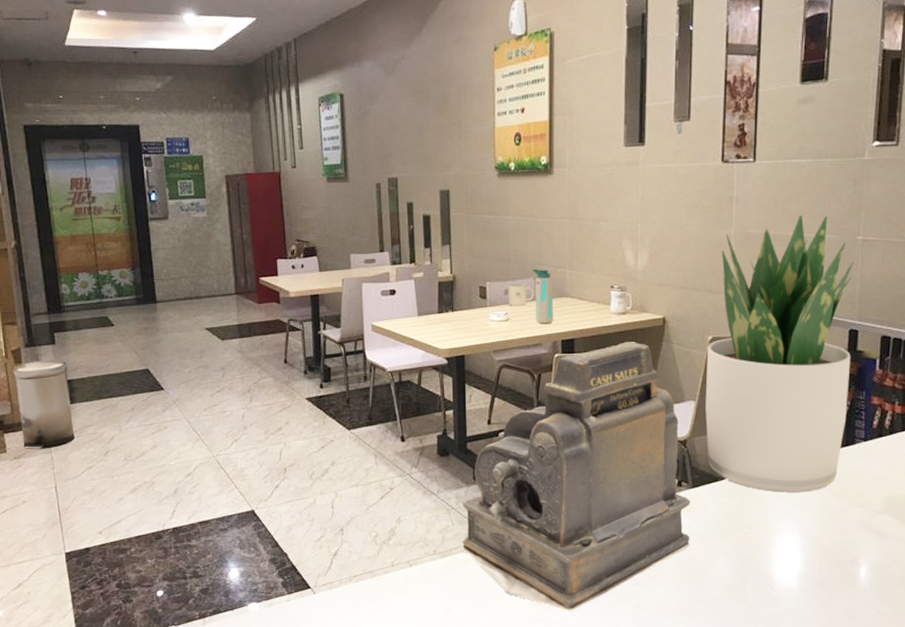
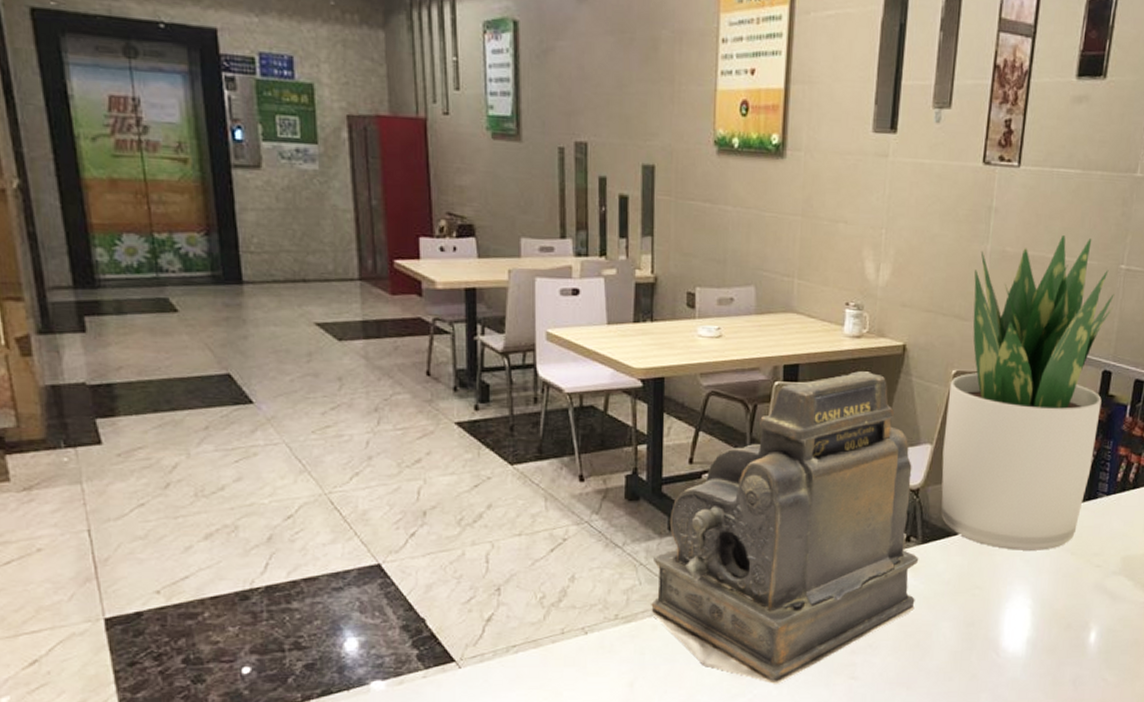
pedal bin: present [13,360,75,449] -> none [18,354,118,478]
mug: present [508,283,535,307] -> none [722,291,755,321]
water bottle: present [533,268,554,324] -> none [753,274,777,345]

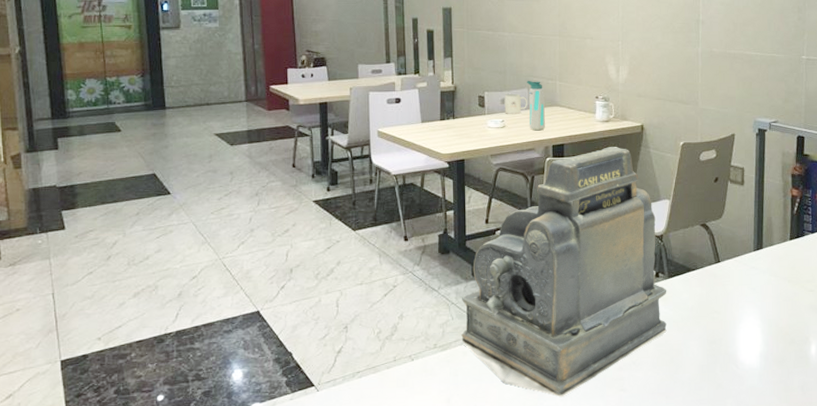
mug: none [722,291,755,321] -> present [504,93,528,115]
water bottle: none [753,274,777,345] -> present [527,80,546,131]
planter: present [941,236,1114,550] -> none [678,37,800,281]

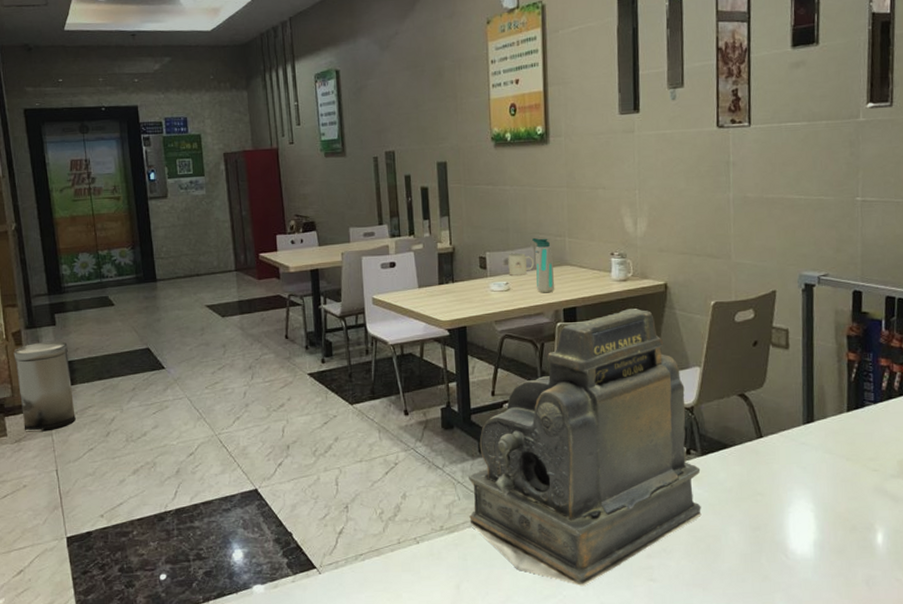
pedal bin: none [12,165,75,256] -> present [13,341,76,432]

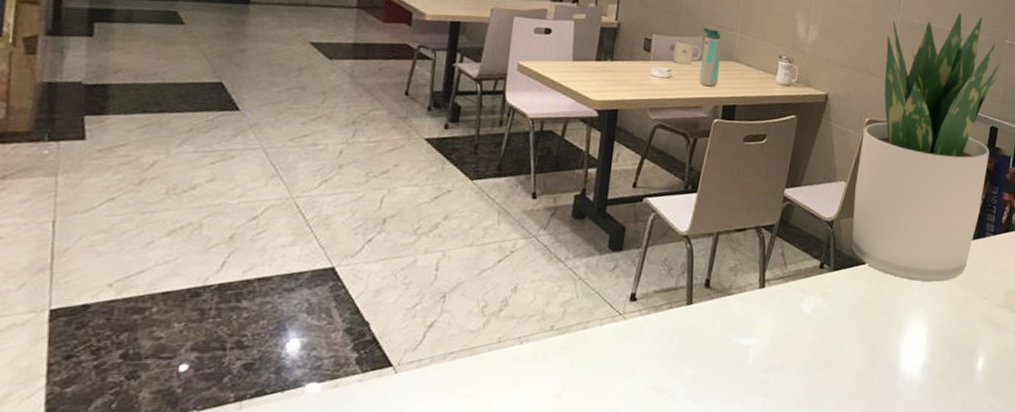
pedal bin: present [13,341,76,432] -> none [14,54,105,170]
cash register: present [469,309,702,587] -> none [585,114,831,400]
planter: none [710,178,856,458] -> present [851,13,1000,282]

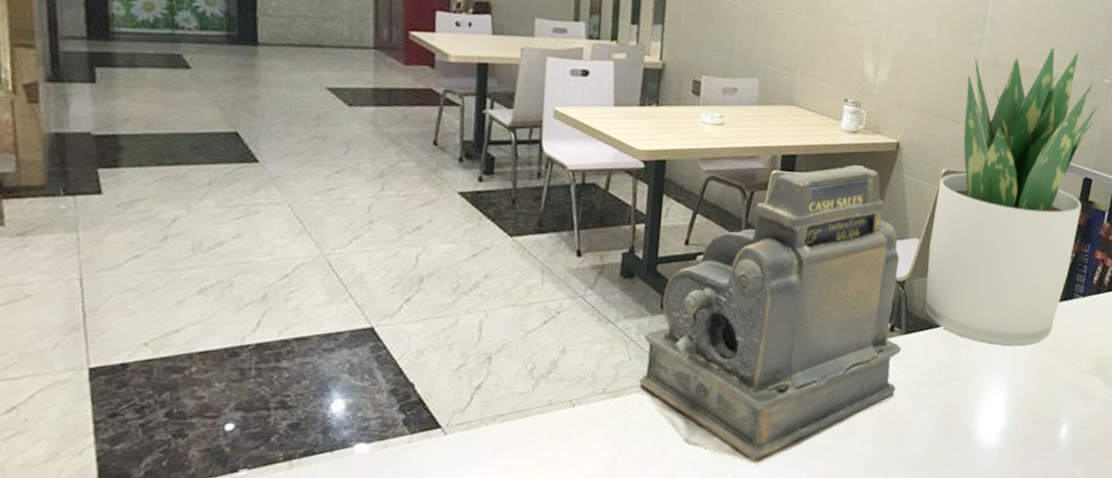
cash register: none [585,114,831,400] -> present [639,165,902,465]
mug: present [673,40,702,65] -> none [725,81,757,110]
water bottle: present [698,27,722,87] -> none [754,67,780,135]

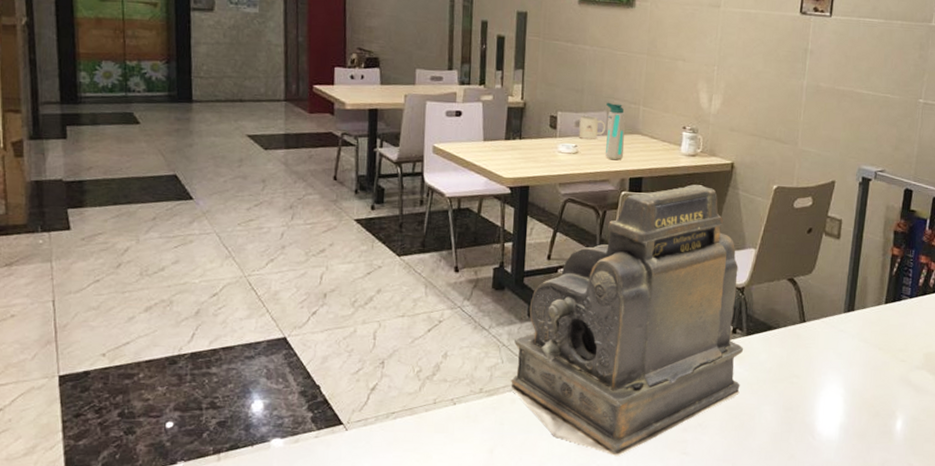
mug: none [725,81,757,110] -> present [578,115,606,140]
water bottle: none [754,67,780,135] -> present [604,102,626,160]
planter: present [924,48,1098,346] -> none [763,74,914,345]

